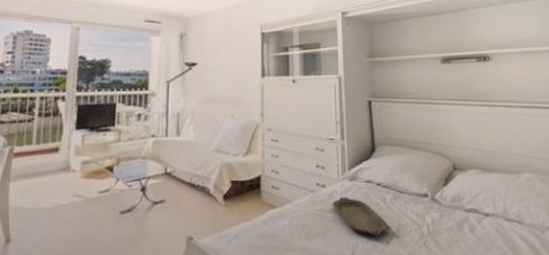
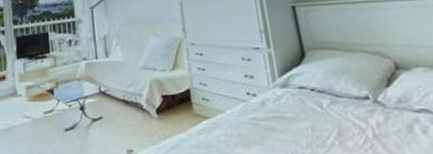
serving tray: present [333,196,391,235] -> none [266,104,332,141]

